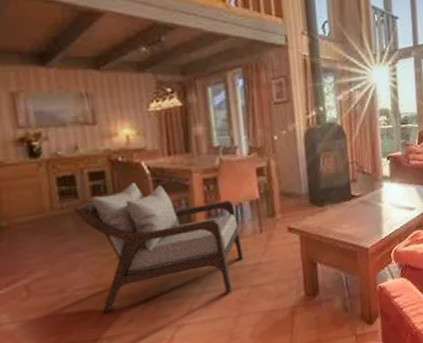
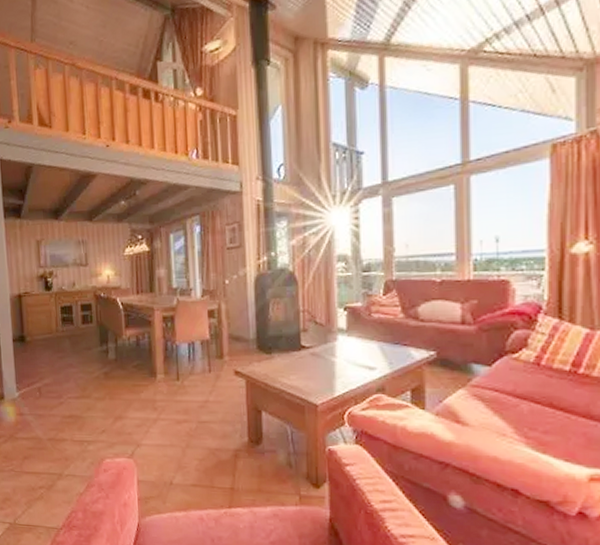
armchair: present [74,182,243,313] -> none [70,315,193,424]

